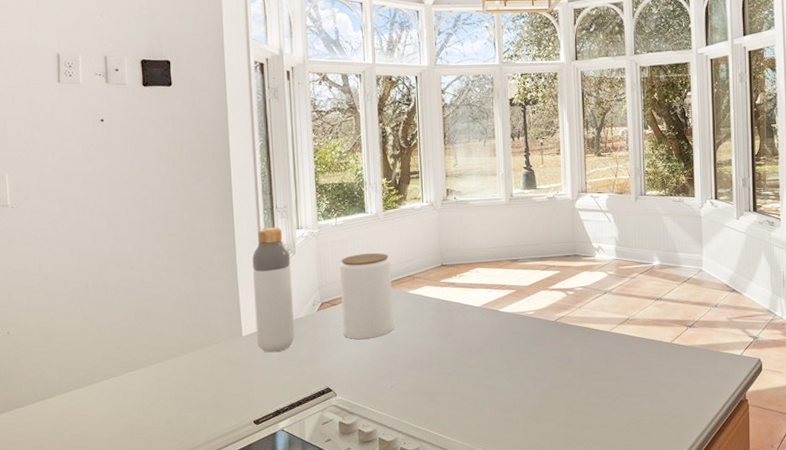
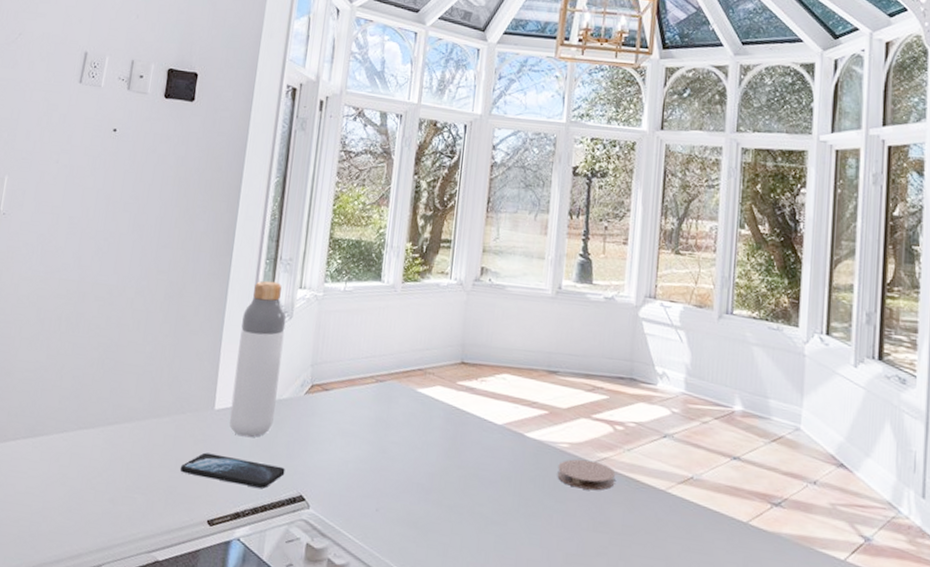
smartphone: none [222,369,312,390] -> present [180,452,285,489]
jar: present [340,253,394,339] -> none [330,331,401,442]
coaster: none [528,320,572,342] -> present [557,459,616,491]

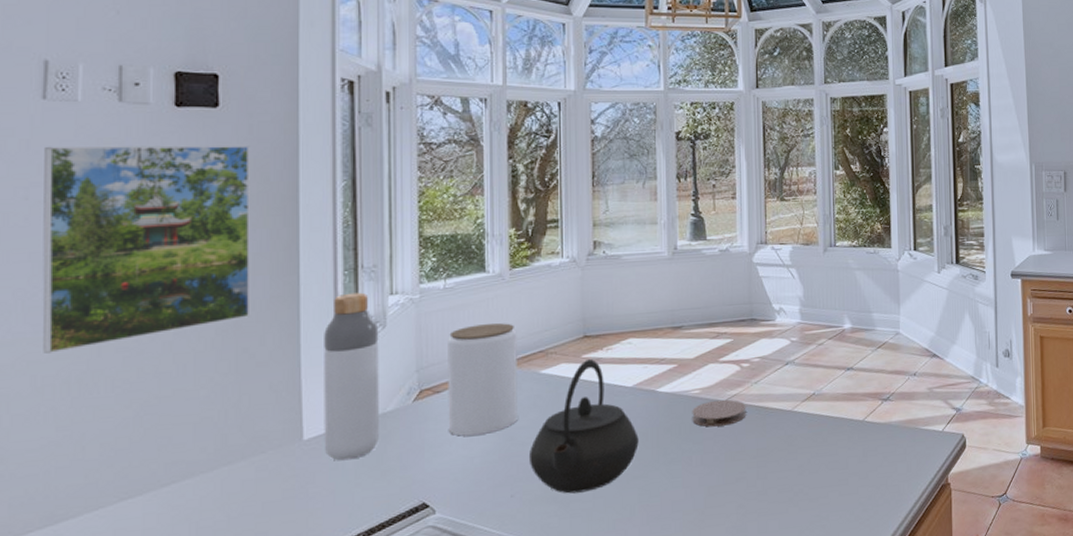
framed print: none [48,121,212,293] -> present [42,145,251,355]
smartphone: present [180,452,285,489] -> none [268,480,401,516]
jar: none [330,331,401,442] -> present [448,323,518,436]
kettle: none [396,386,502,525] -> present [530,358,639,494]

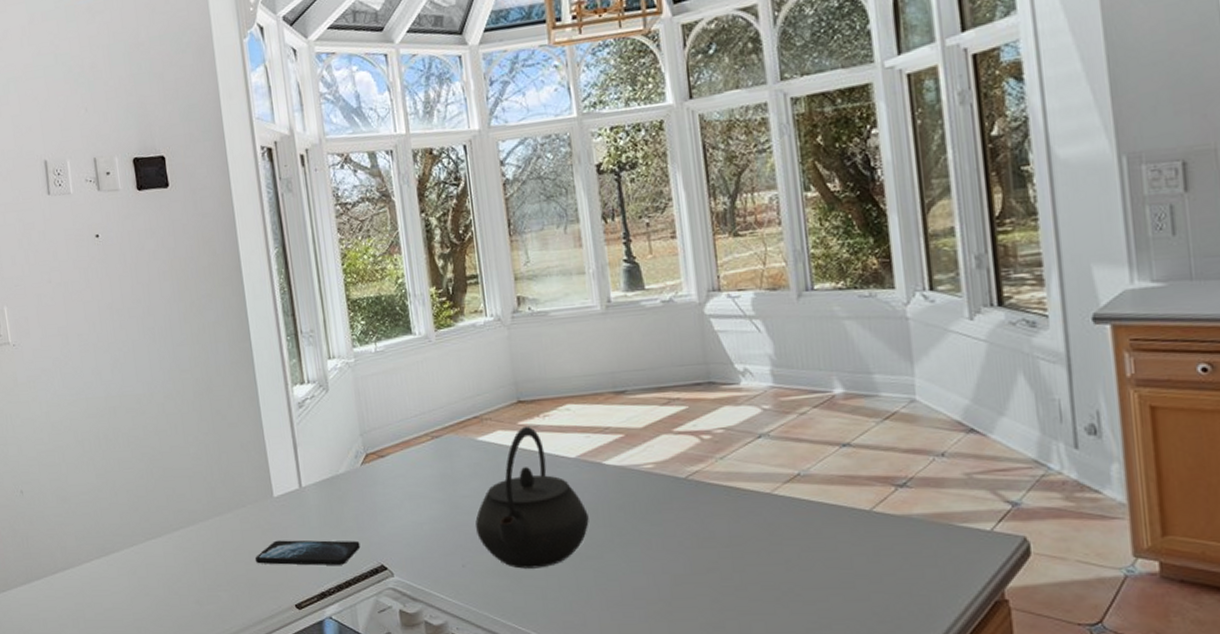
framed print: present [42,145,251,355] -> none [55,221,218,414]
smartphone: none [268,480,401,516] -> present [255,540,360,566]
bottle: present [324,292,379,461] -> none [277,357,336,519]
jar: present [448,323,518,436] -> none [385,387,460,502]
coaster: present [692,399,746,427] -> none [646,476,713,508]

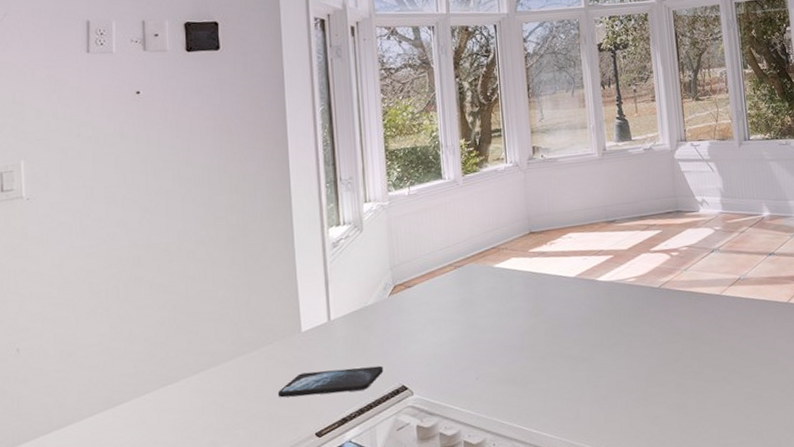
kettle: present [475,425,589,569] -> none [489,252,584,376]

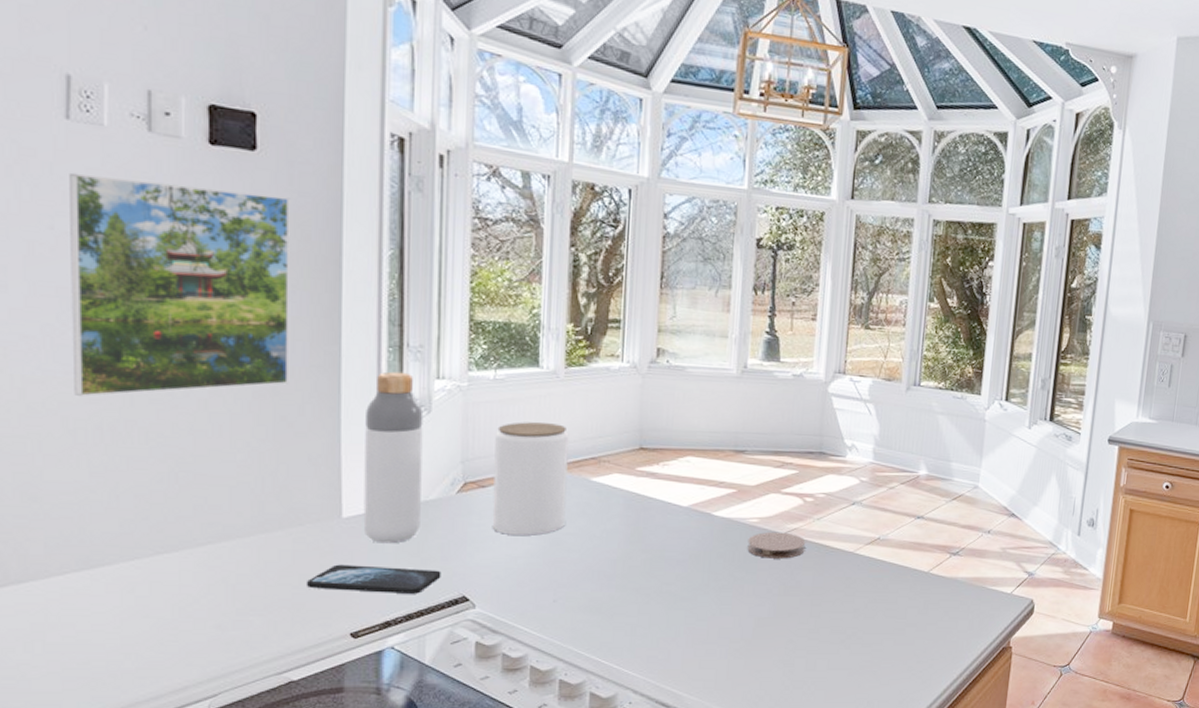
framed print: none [90,80,254,265] -> present [69,172,290,397]
bottle: none [313,201,363,350] -> present [363,371,424,544]
jar: none [414,223,478,326] -> present [492,422,569,536]
coaster: none [629,286,679,312] -> present [747,531,806,559]

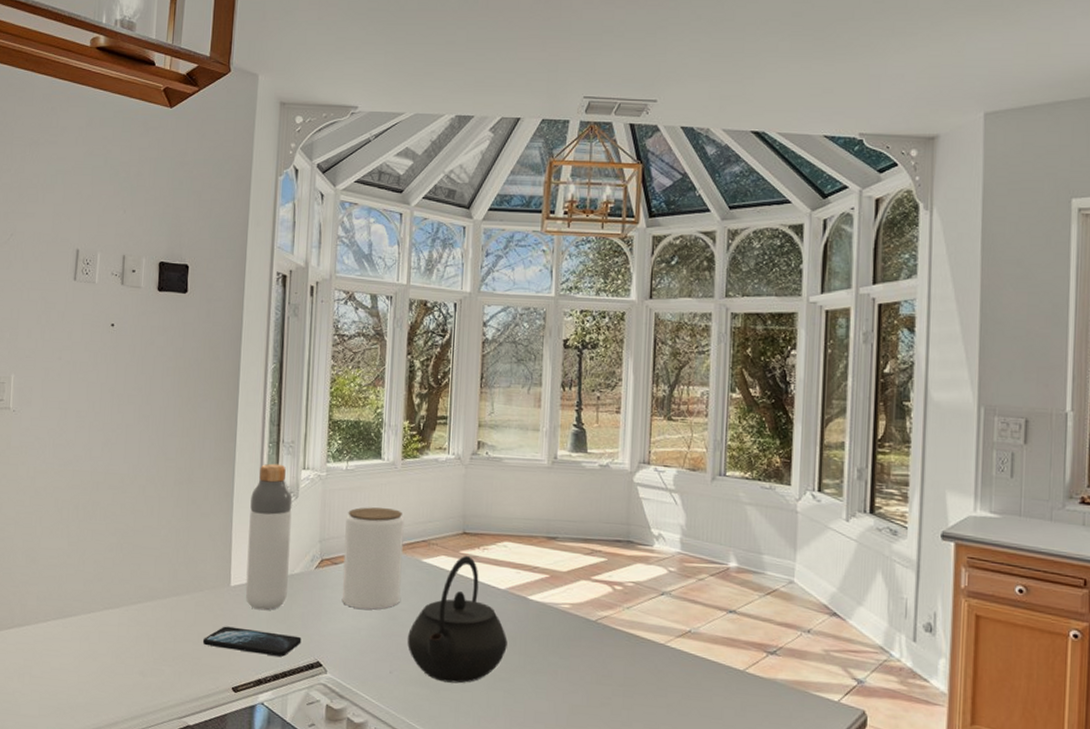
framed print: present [69,172,290,397] -> none [64,318,207,484]
kettle: none [575,472,690,607] -> present [407,555,508,684]
coaster: present [747,531,806,559] -> none [560,618,616,647]

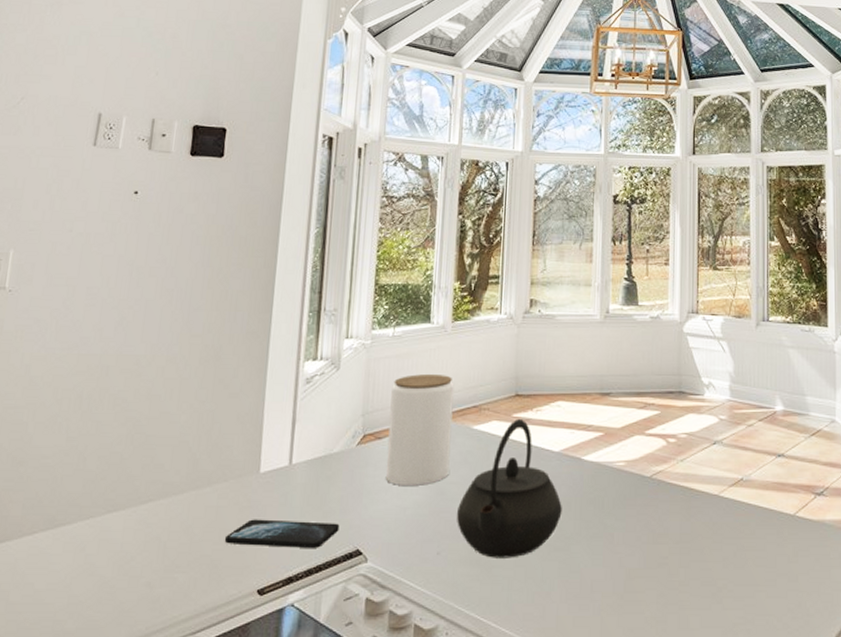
bottle: present [245,463,293,611] -> none [276,334,334,497]

